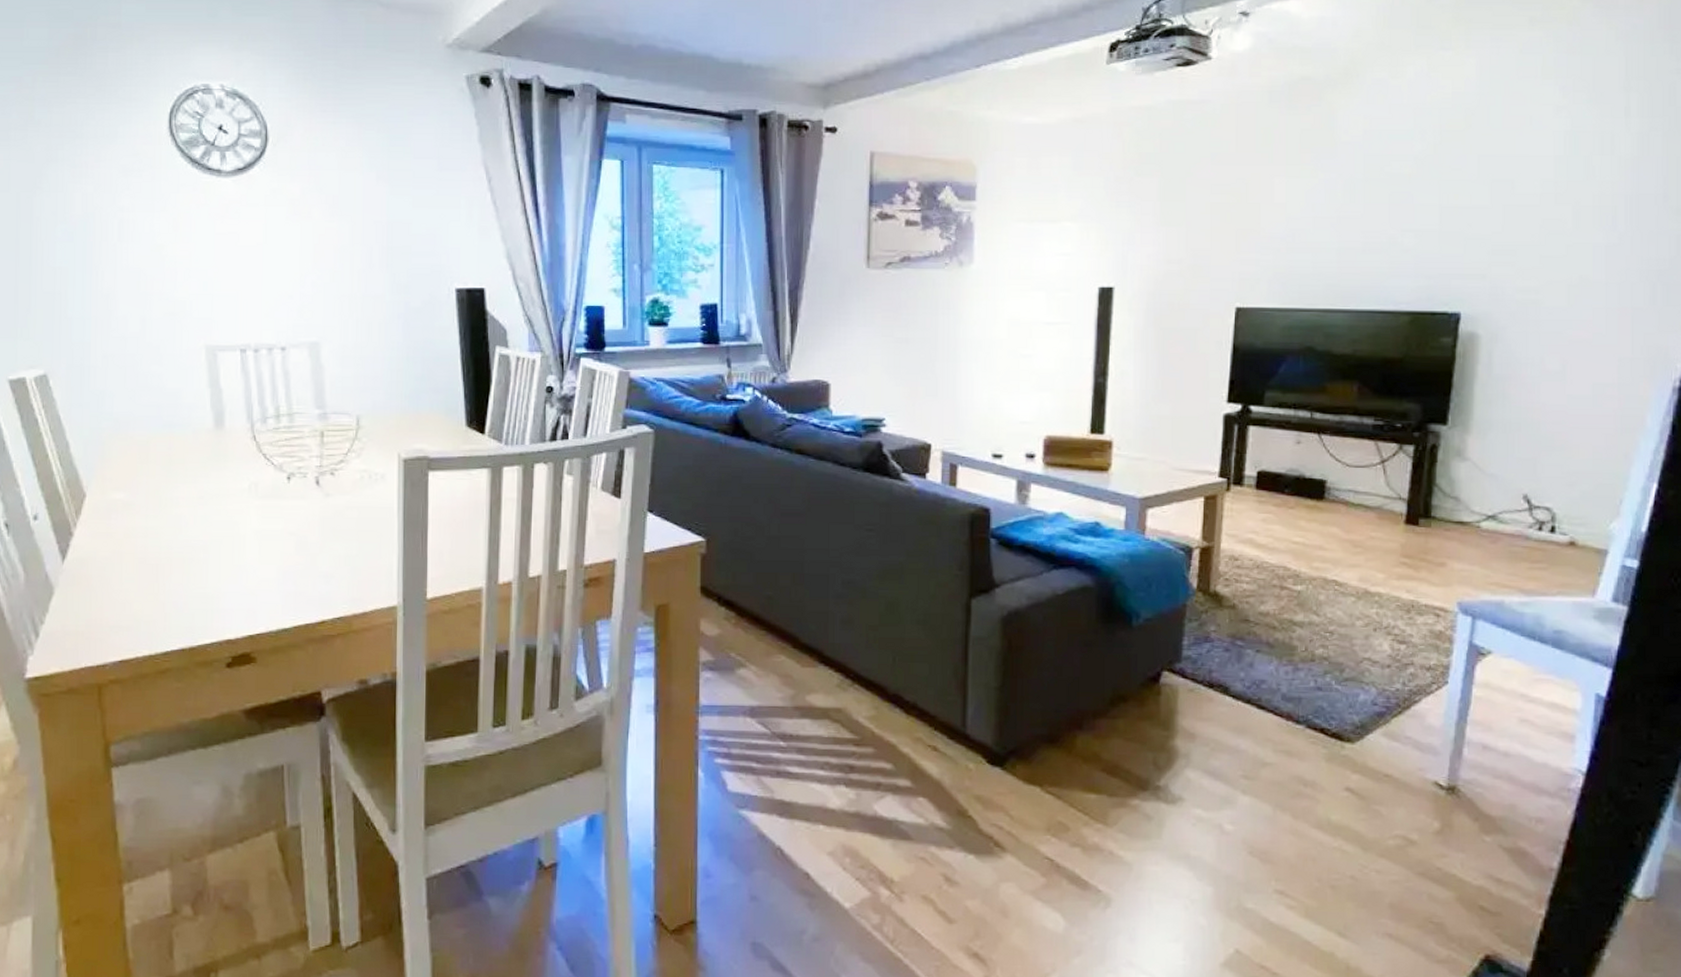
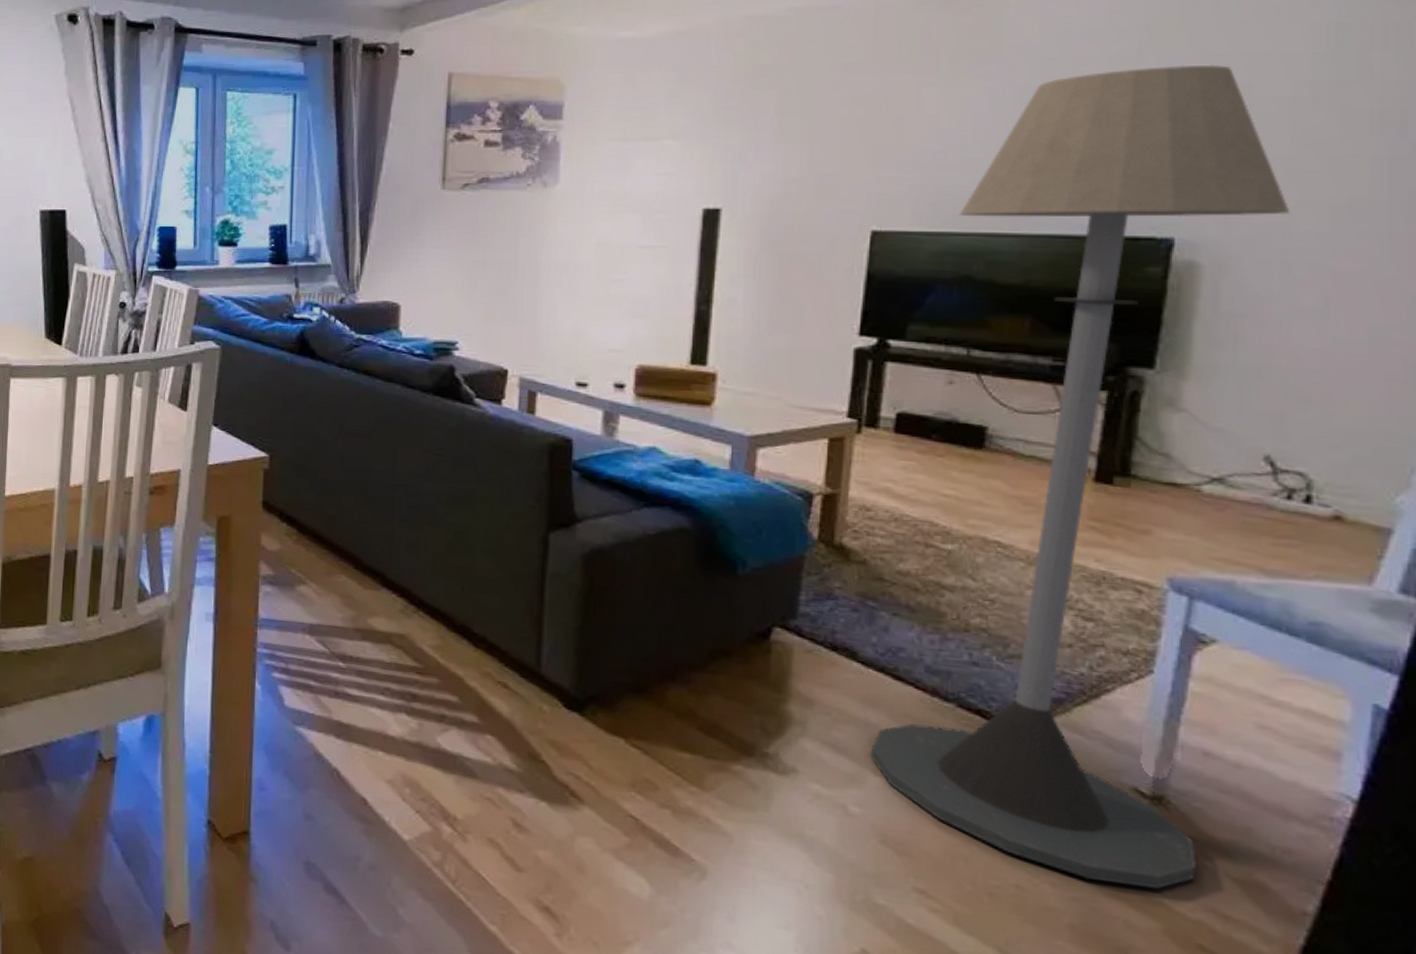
floor lamp: none [1240,163,1541,864] -> present [869,64,1291,889]

